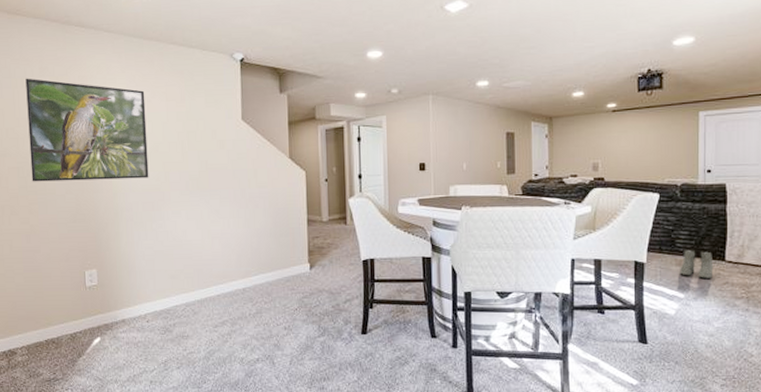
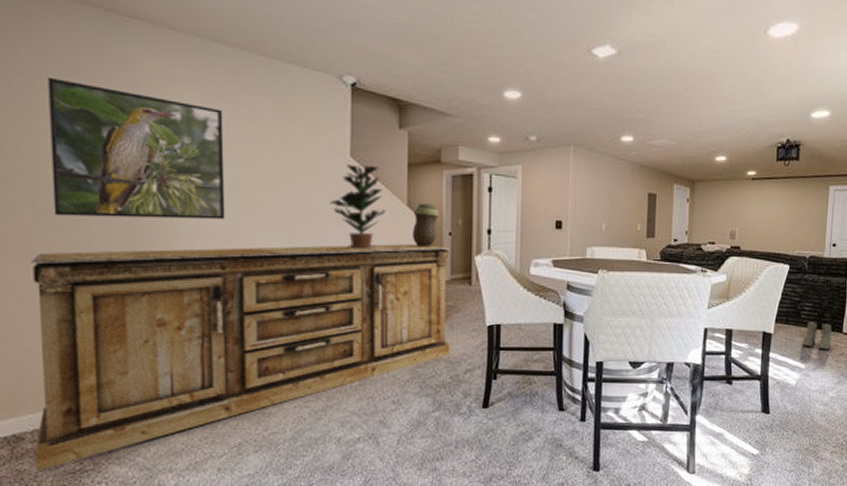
sideboard: none [18,191,331,378] -> present [31,244,450,470]
potted plant: none [227,126,272,198] -> present [330,164,386,250]
decorative urn: none [294,155,317,193] -> present [413,204,440,248]

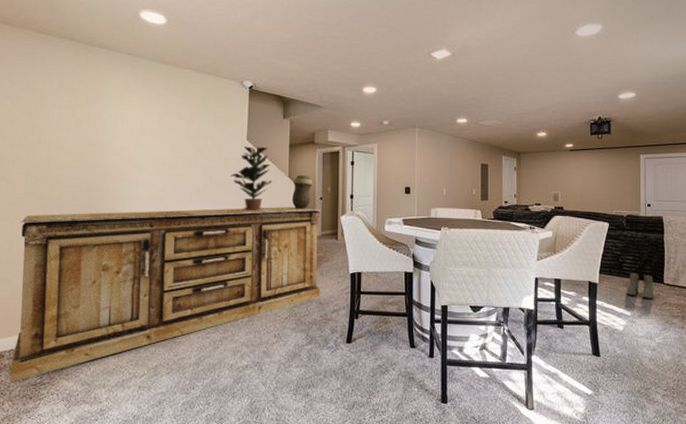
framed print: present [48,77,225,220] -> none [39,91,158,189]

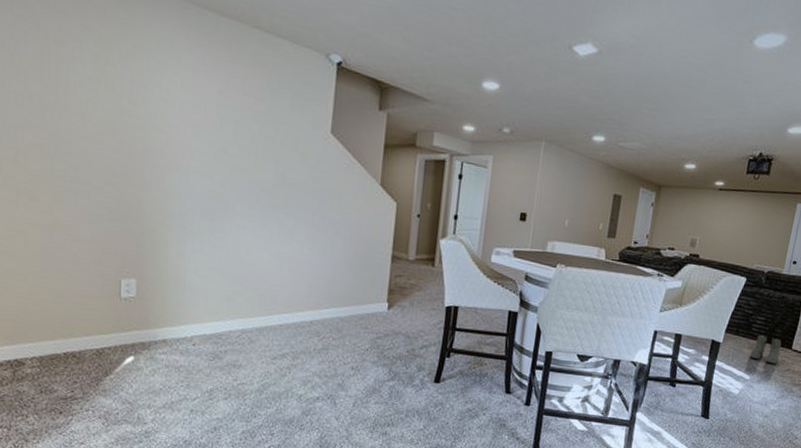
sideboard: present [9,207,321,382] -> none [33,198,417,394]
potted plant: present [231,146,272,211] -> none [308,140,360,224]
decorative urn: present [292,175,313,210] -> none [383,184,410,227]

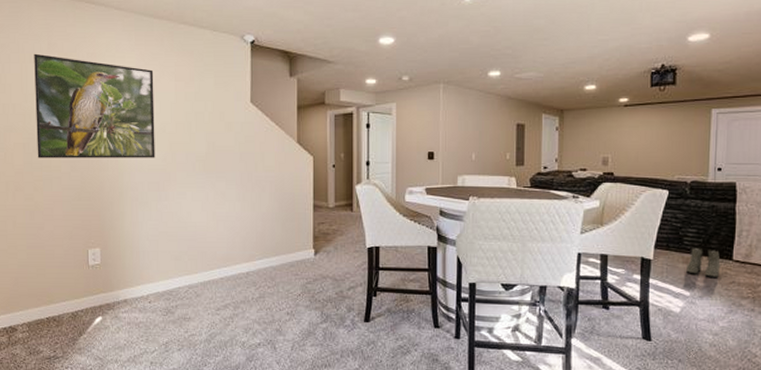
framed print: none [60,34,216,183] -> present [34,53,155,158]

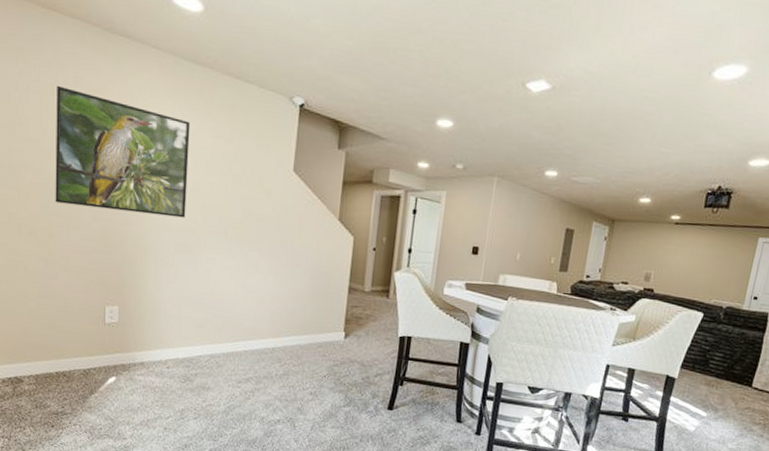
boots: present [686,247,721,277] -> none [707,371,741,402]

